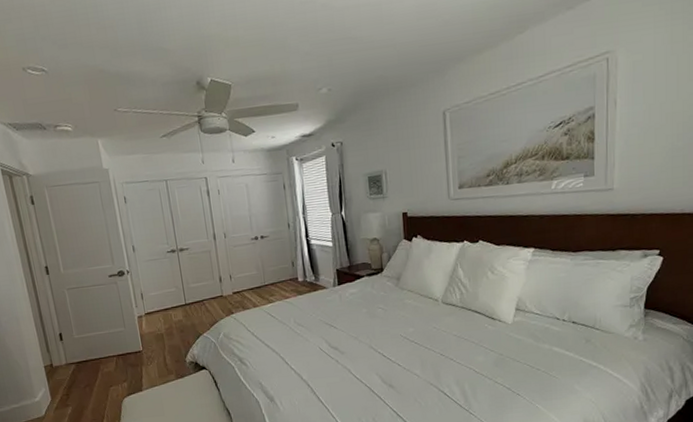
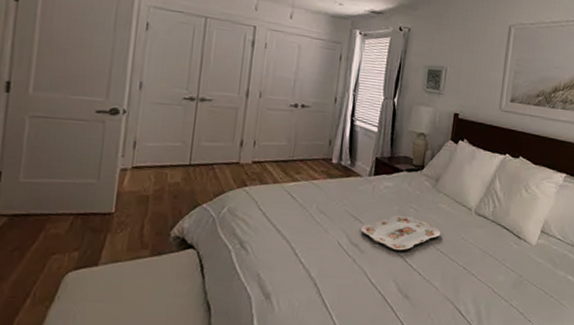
serving tray: none [336,315,412,348] -> present [360,215,441,251]

